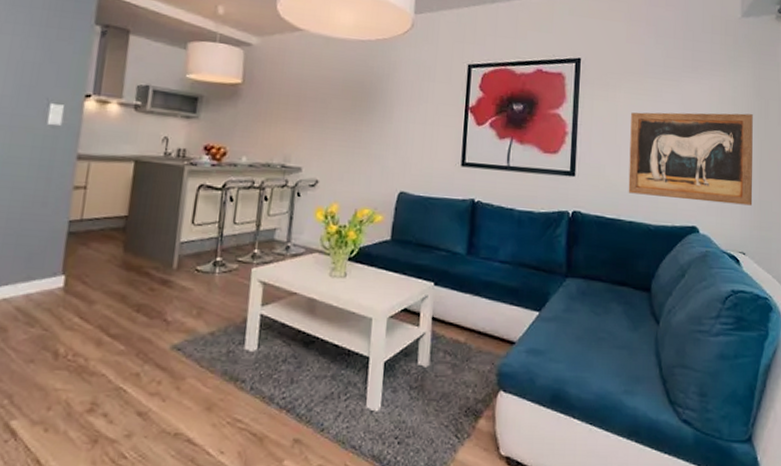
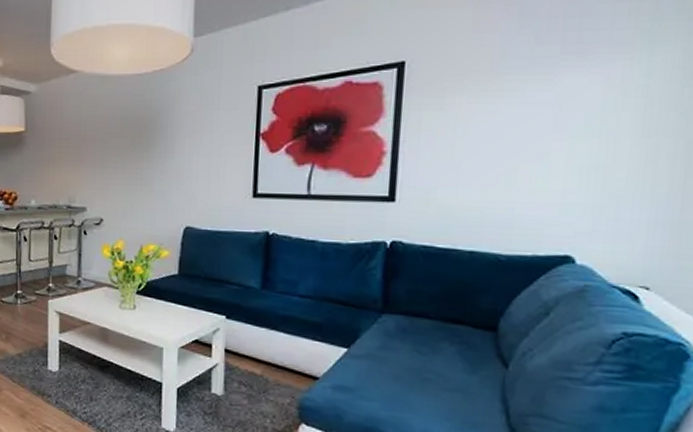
wall art: present [628,112,753,206] -> none [469,106,679,228]

